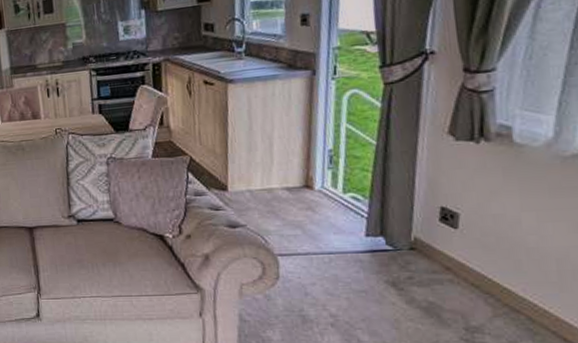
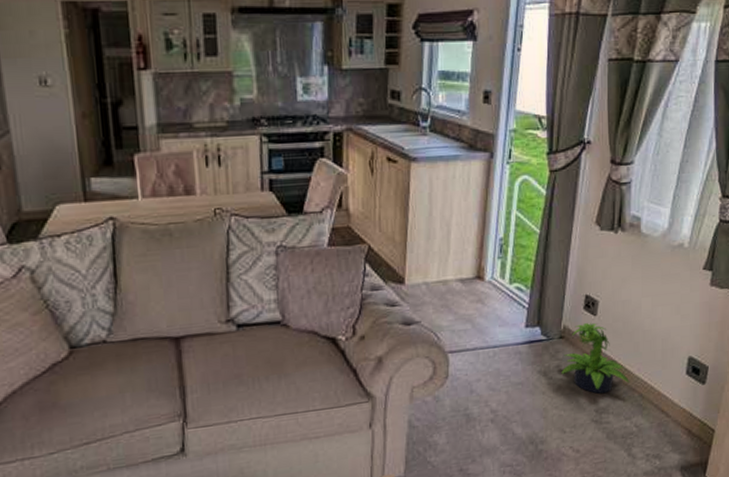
potted plant: none [415,236,512,312] -> present [561,323,630,394]

